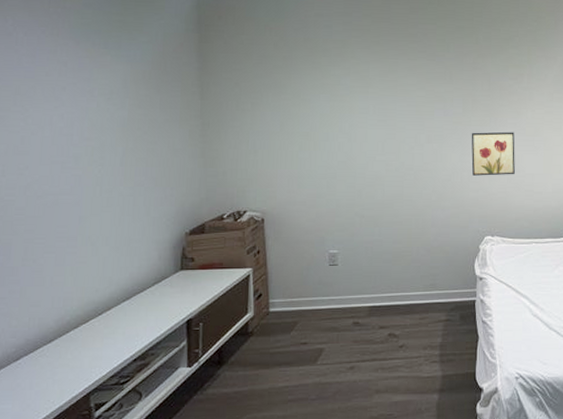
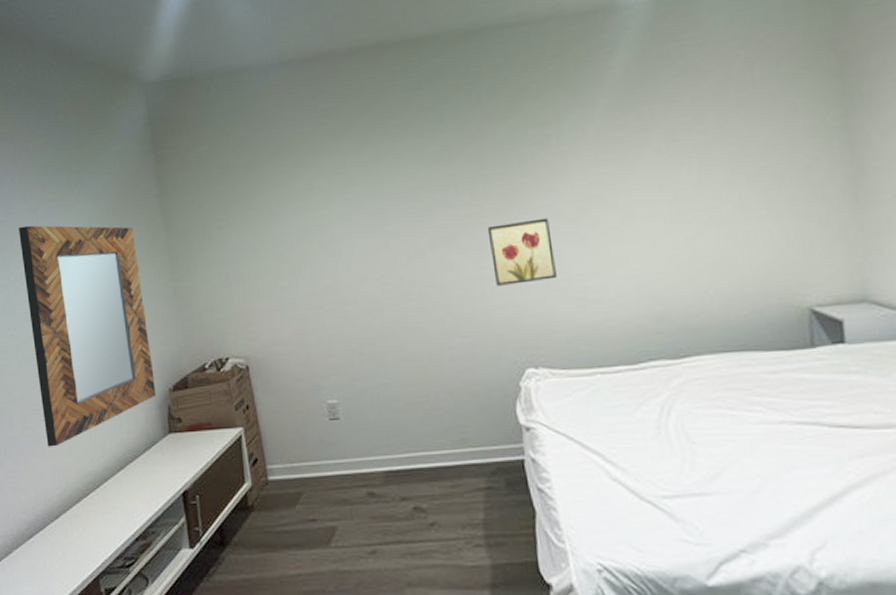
home mirror: none [43,75,173,278] -> present [19,225,156,447]

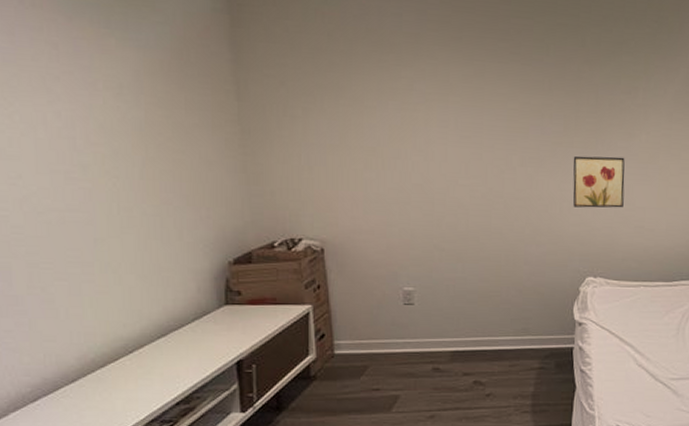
home mirror: present [19,225,156,447] -> none [29,60,212,310]

